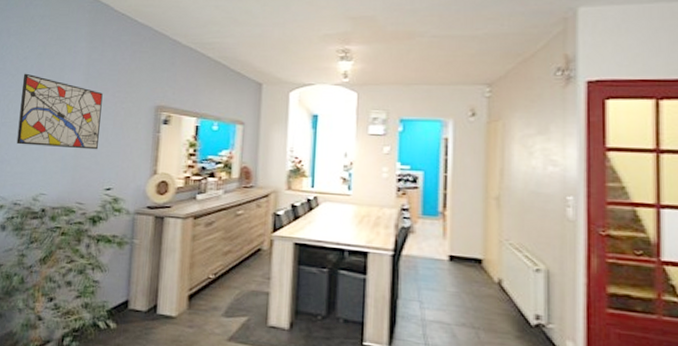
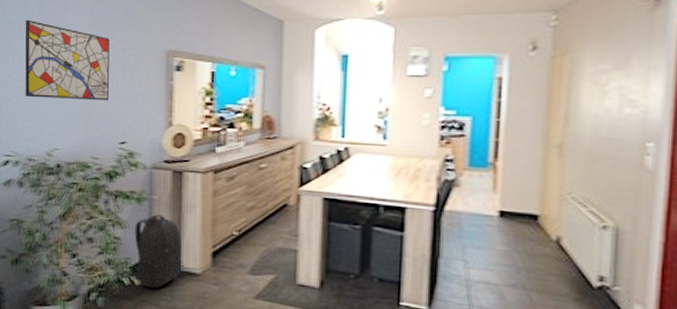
backpack: none [111,258,160,332] -> present [134,214,182,289]

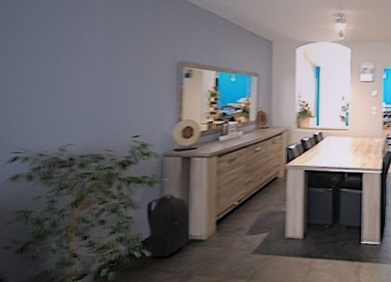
wall art: present [25,19,110,101] -> none [38,33,125,102]

